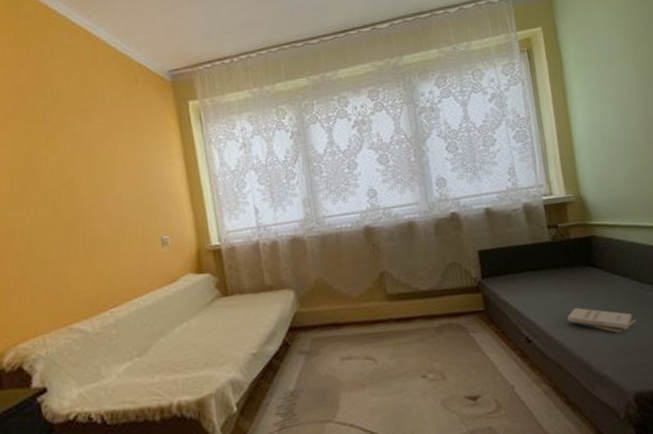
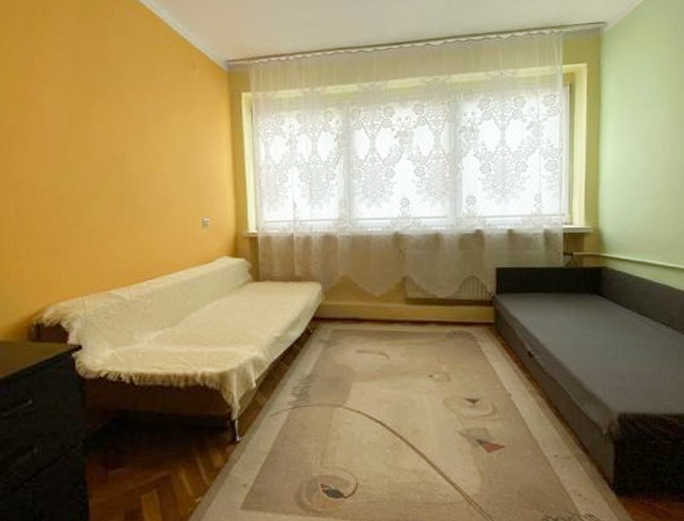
books: present [566,307,637,333] -> none [568,330,631,358]

